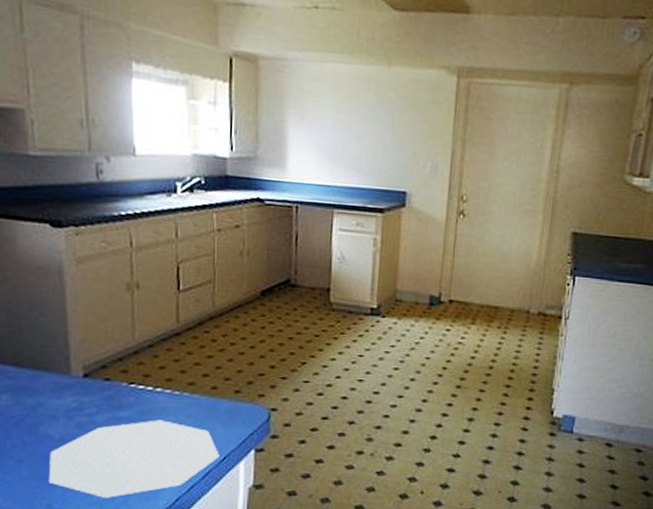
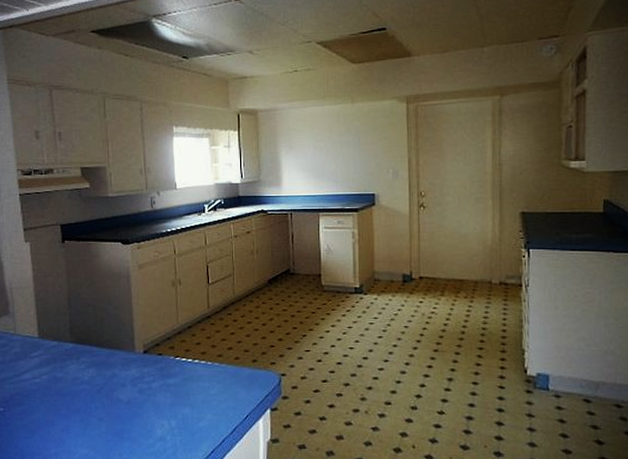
plate: present [48,420,220,498] -> none [119,385,243,450]

